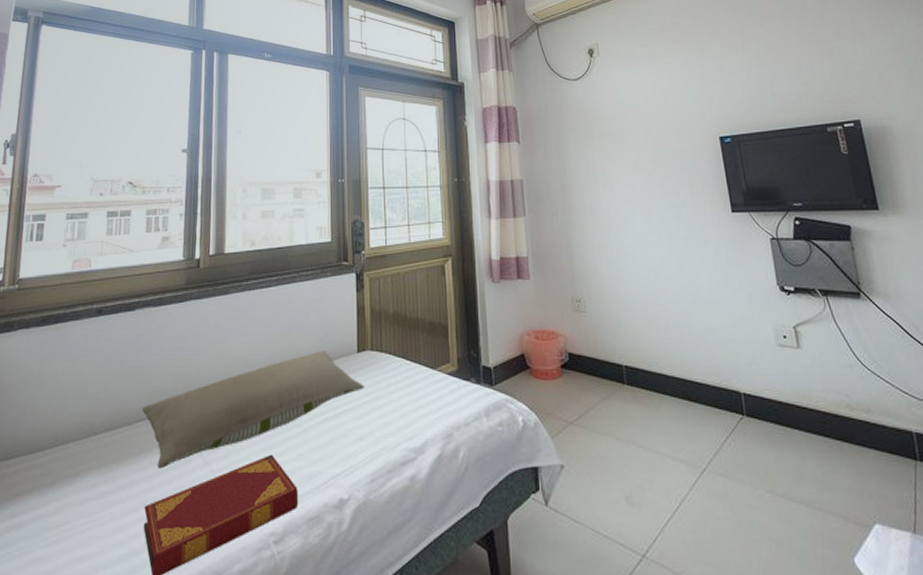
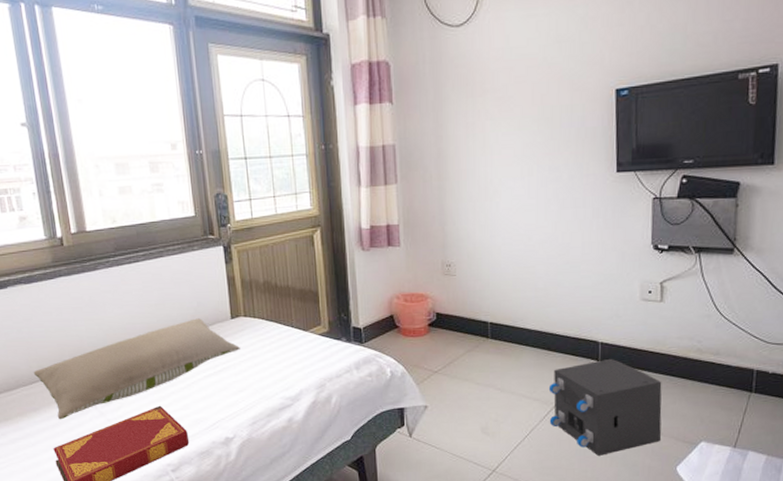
speaker: none [694,412,830,539] -> present [548,358,662,456]

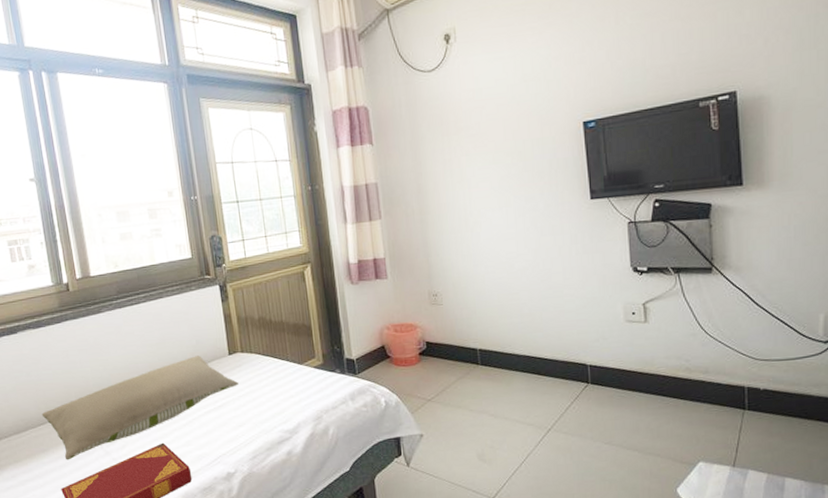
speaker: present [548,358,662,456] -> none [541,380,659,480]

